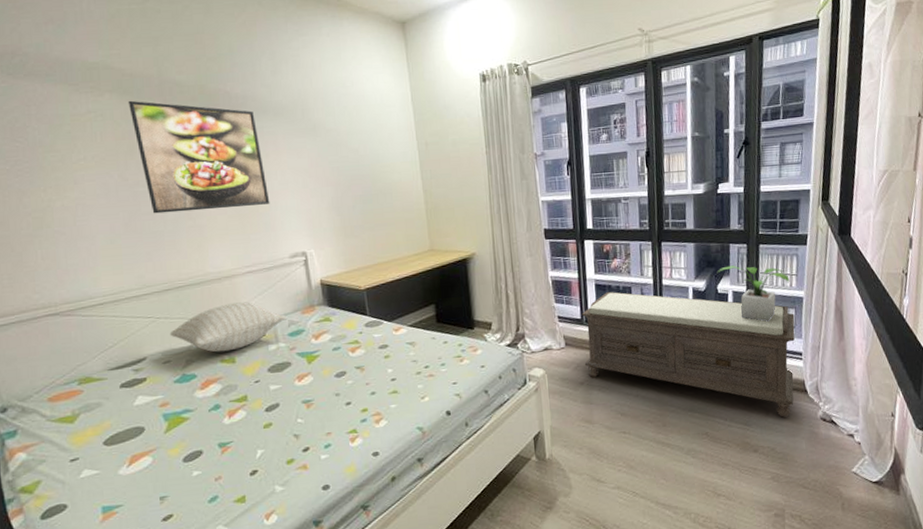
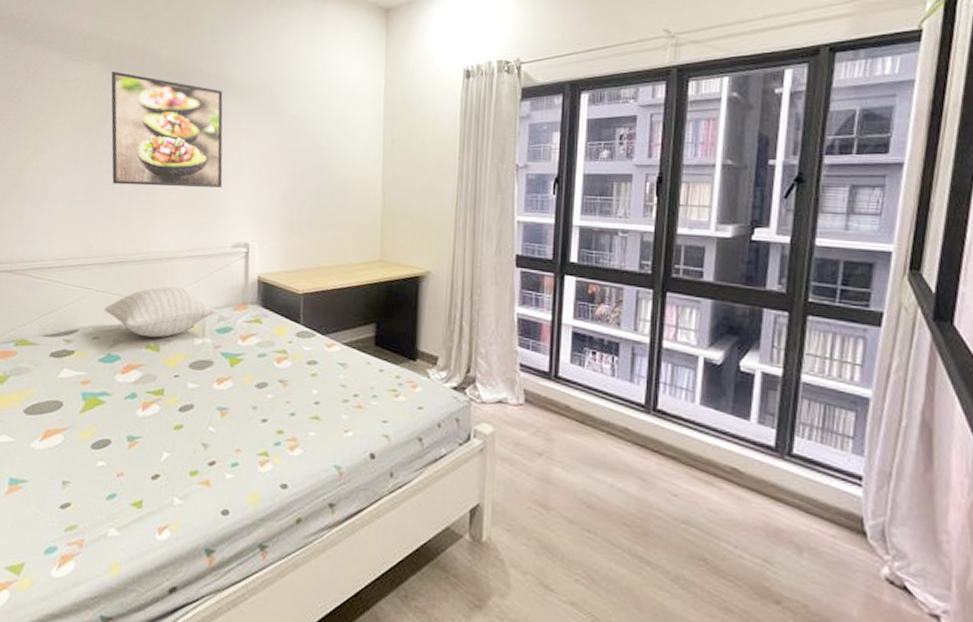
bench: present [581,291,795,418] -> none [546,343,854,565]
potted plant: present [717,265,790,322] -> none [741,337,851,423]

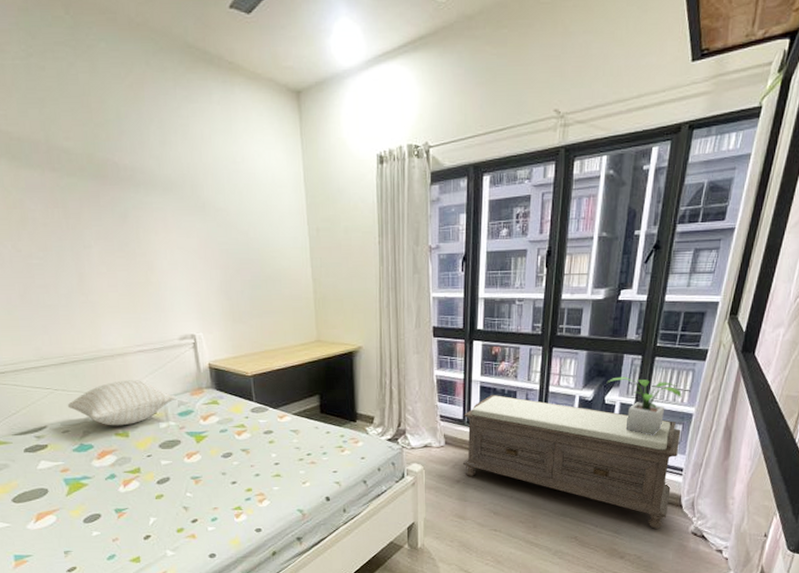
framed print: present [111,71,223,188] -> none [17,167,160,287]
bench: none [546,343,854,565] -> present [462,394,681,529]
potted plant: none [741,337,851,423] -> present [606,376,682,435]

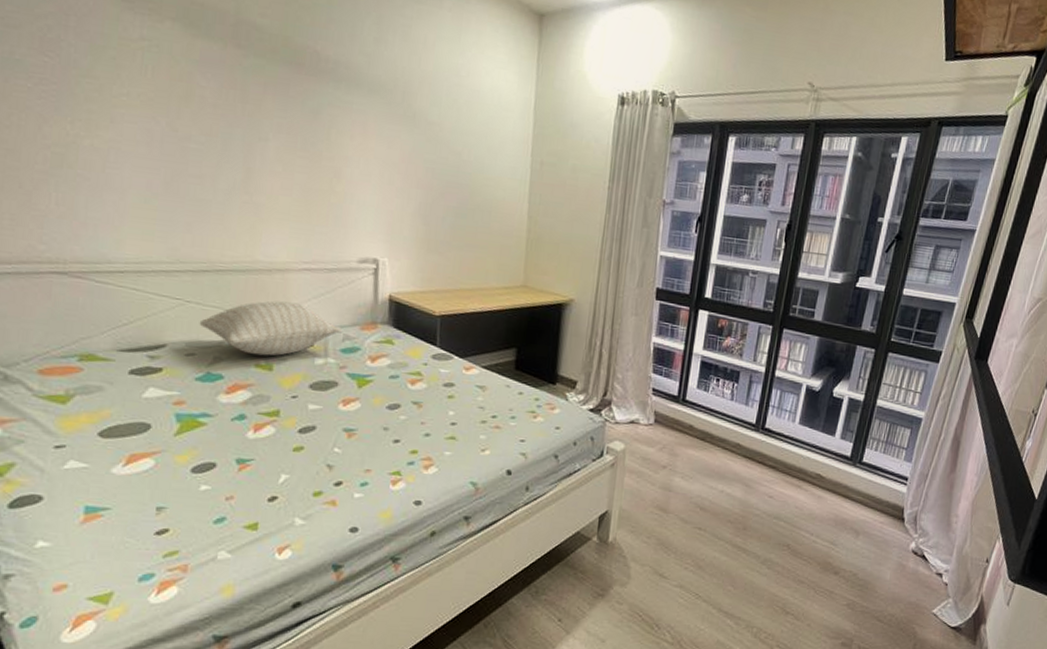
bench: present [462,394,681,529] -> none [671,371,909,543]
potted plant: present [606,376,682,435] -> none [836,369,913,438]

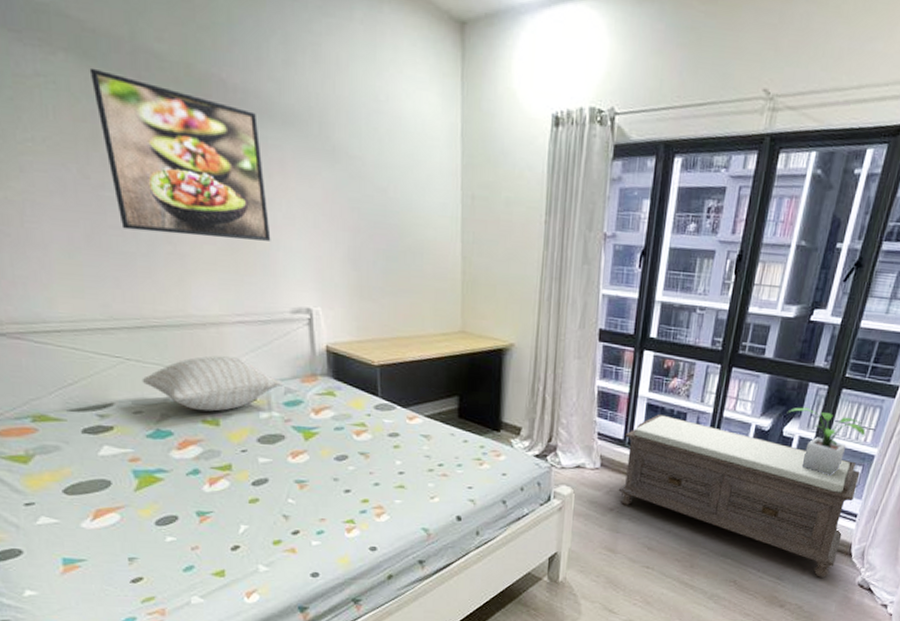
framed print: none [192,35,346,195] -> present [89,67,271,241]
bench: none [671,371,909,543] -> present [618,413,860,578]
potted plant: none [836,369,913,438] -> present [786,407,866,476]

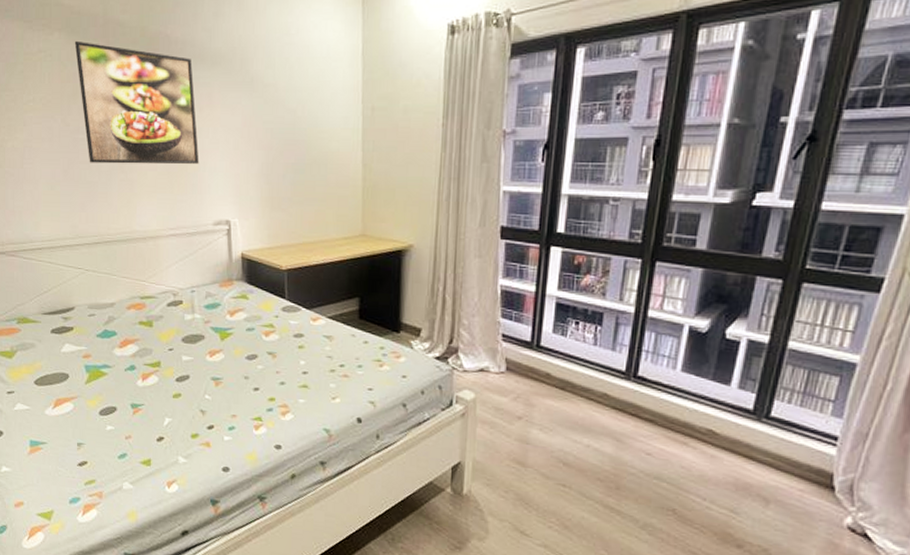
pillow: present [142,356,283,412] -> none [96,265,204,314]
bench: present [618,413,860,578] -> none [526,313,838,515]
potted plant: present [786,407,866,476] -> none [729,305,841,387]

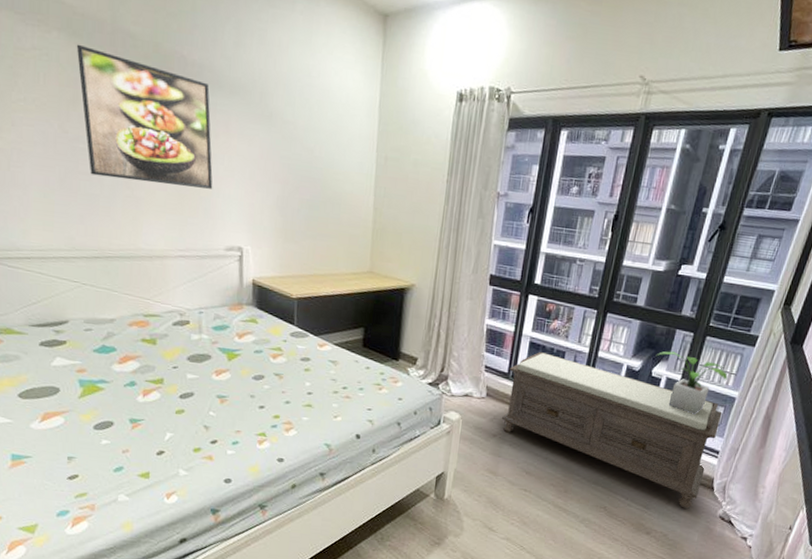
bench: none [526,313,838,515] -> present [501,351,722,509]
potted plant: none [729,305,841,387] -> present [655,351,728,415]

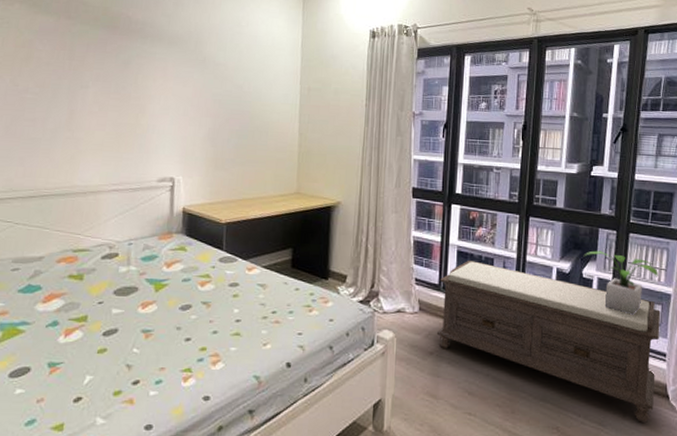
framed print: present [76,44,213,189] -> none [34,12,150,126]

